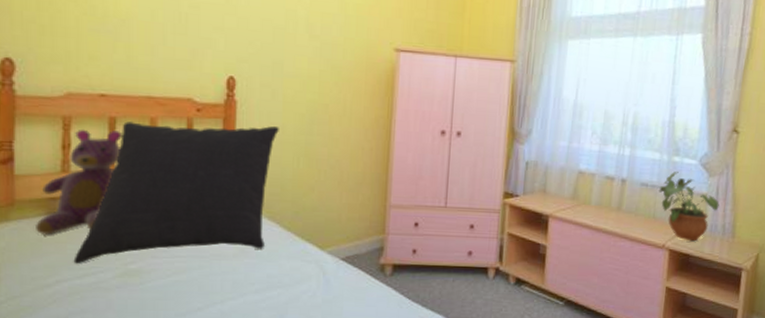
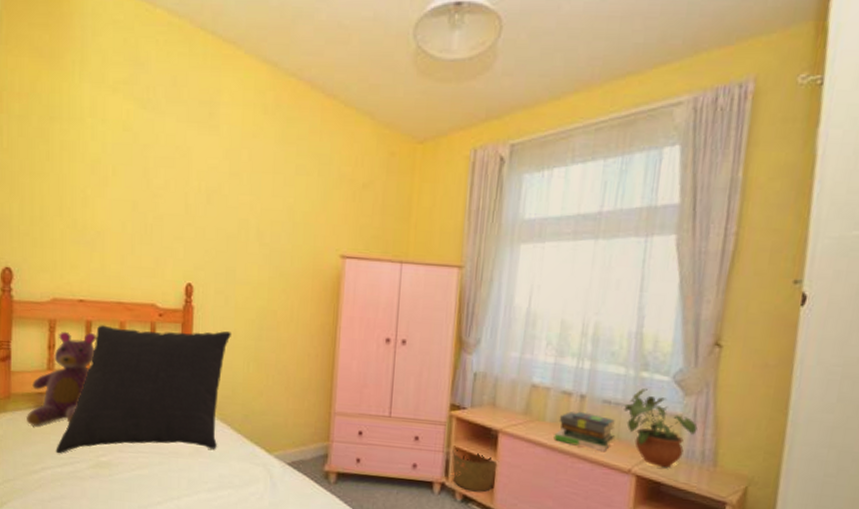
basket: none [506,235,549,274] -> present [452,449,498,492]
books: none [598,194,652,231] -> present [554,411,616,453]

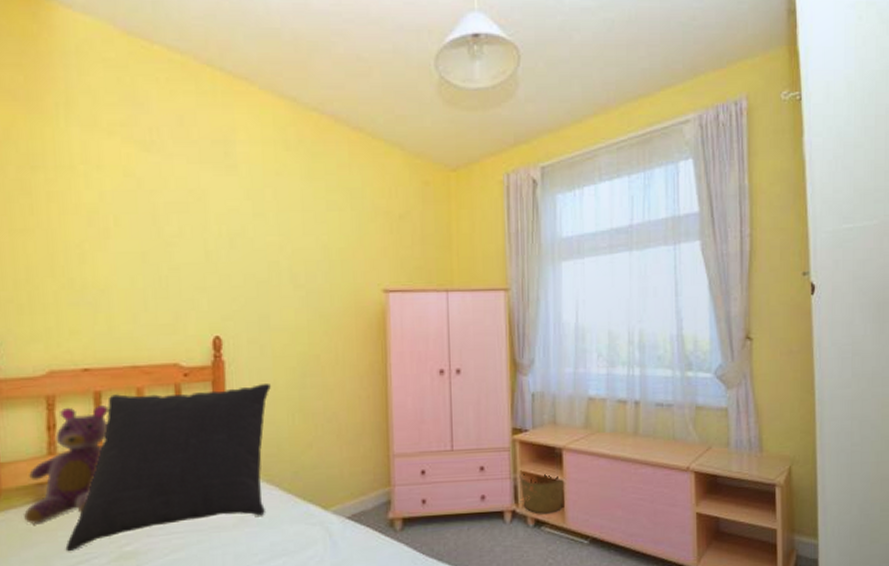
books: present [554,411,616,453] -> none [615,417,672,455]
potted plant: present [621,389,698,468] -> none [673,387,742,461]

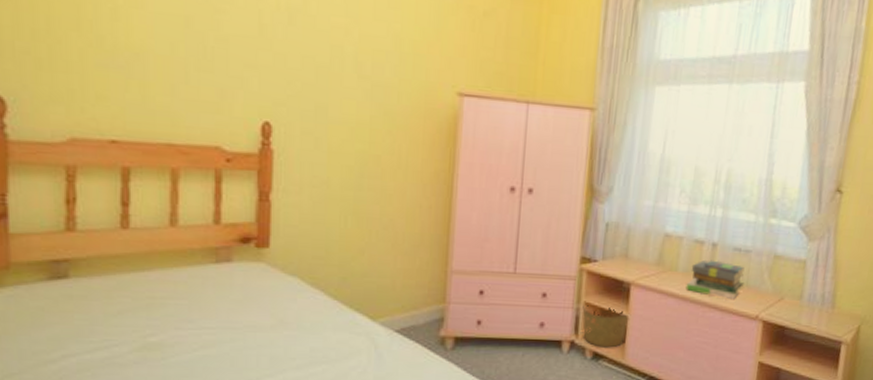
teddy bear: present [24,405,108,524] -> none [36,180,137,303]
cushion: present [65,384,271,551] -> none [82,172,323,335]
books: none [615,417,672,455] -> present [686,260,745,300]

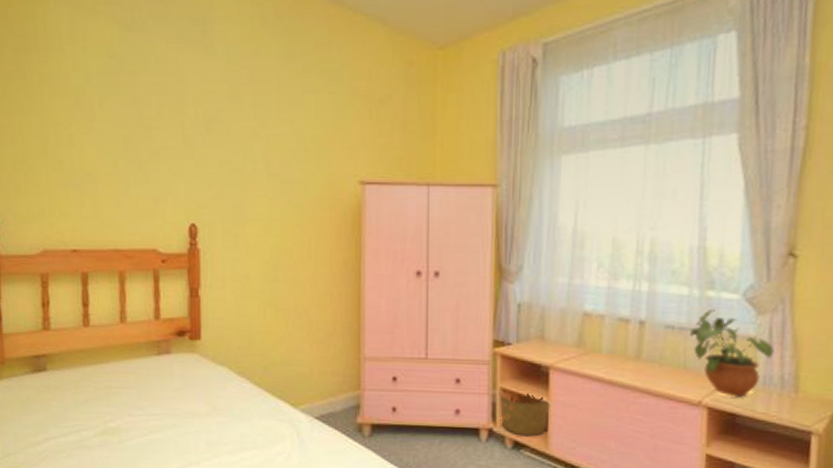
books: present [686,260,745,300] -> none [612,339,682,384]
potted plant: none [751,235,819,312] -> present [686,310,774,398]

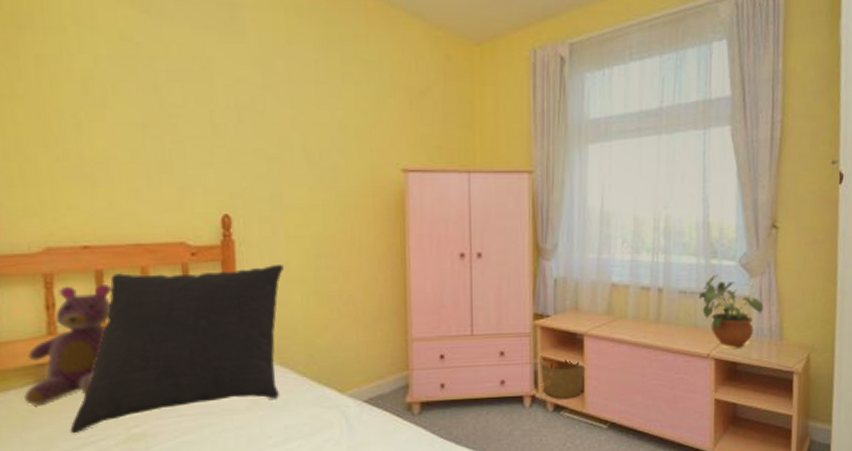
teddy bear: none [24,285,94,392] -> present [24,284,111,405]
cushion: none [58,275,243,421] -> present [70,265,284,433]

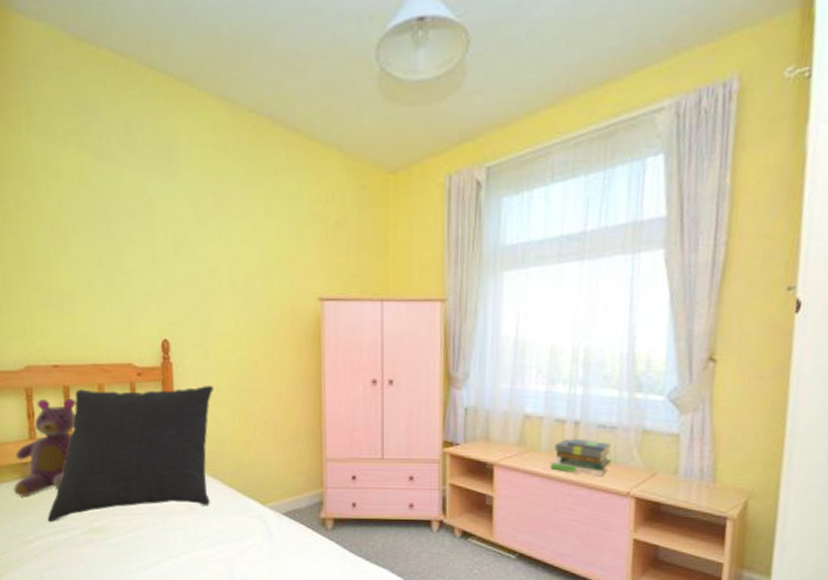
basket: present [540,359,586,399] -> none [448,486,495,527]
books: none [637,304,694,342] -> present [550,438,613,477]
potted plant: present [696,275,764,348] -> none [616,410,695,488]

